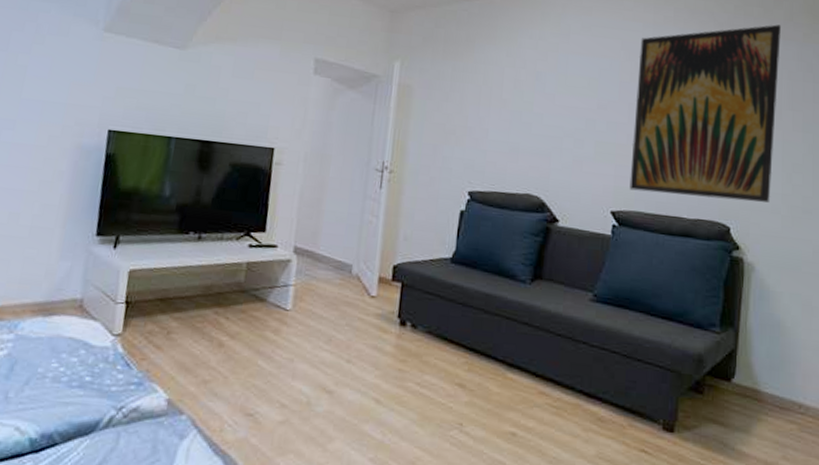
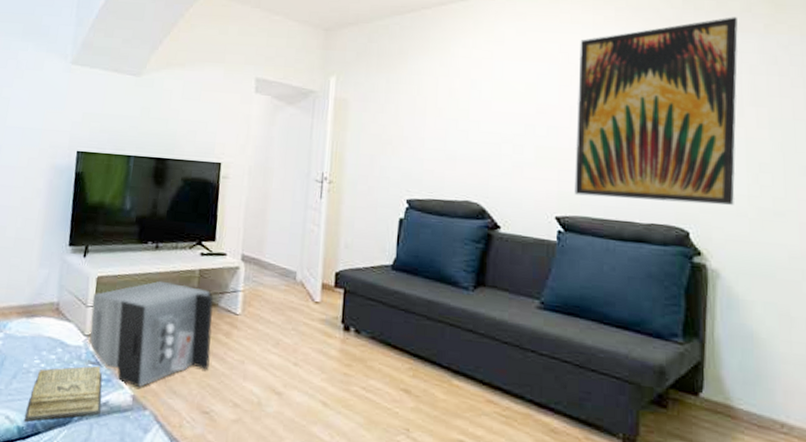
diary: none [39,368,133,432] -> present [25,365,103,422]
safe: none [116,274,262,391] -> present [88,280,214,388]

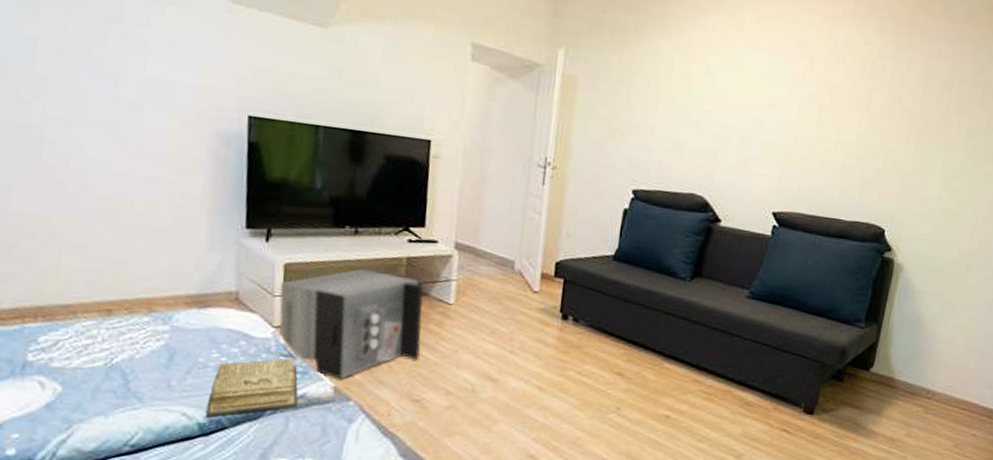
wall art: present [574,17,738,205] -> none [792,23,960,206]

